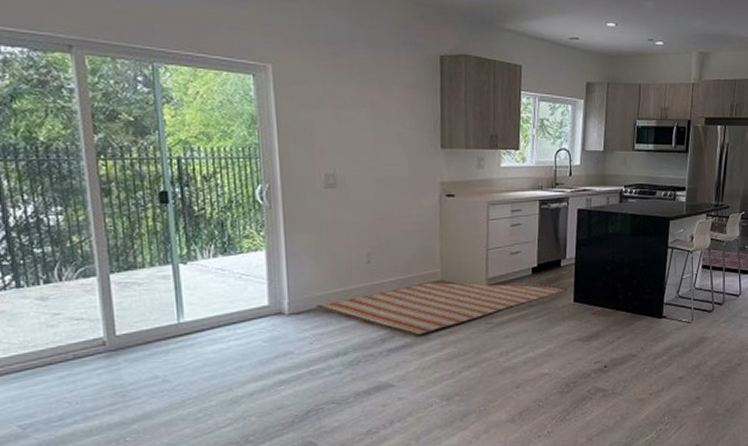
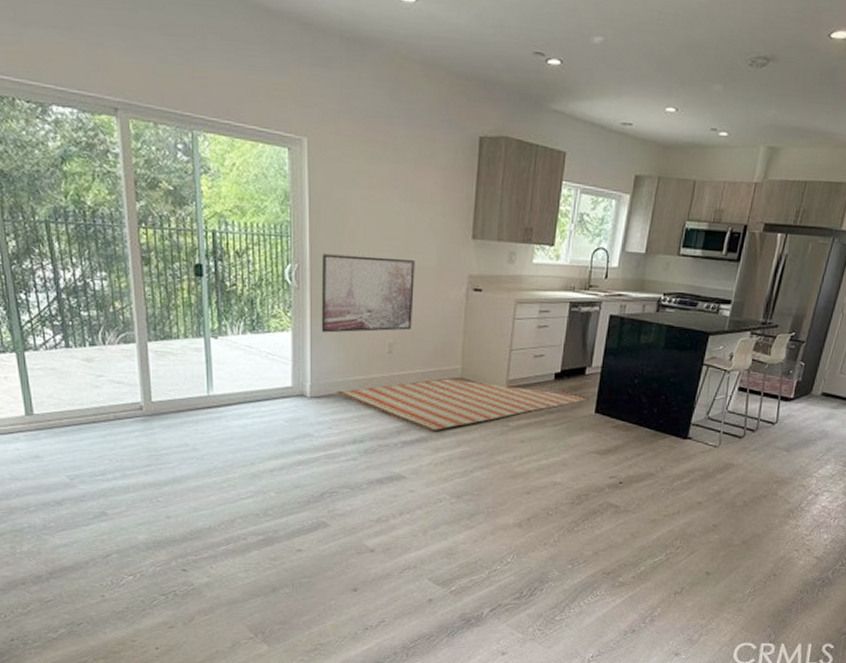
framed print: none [293,171,389,249] -> present [321,254,415,333]

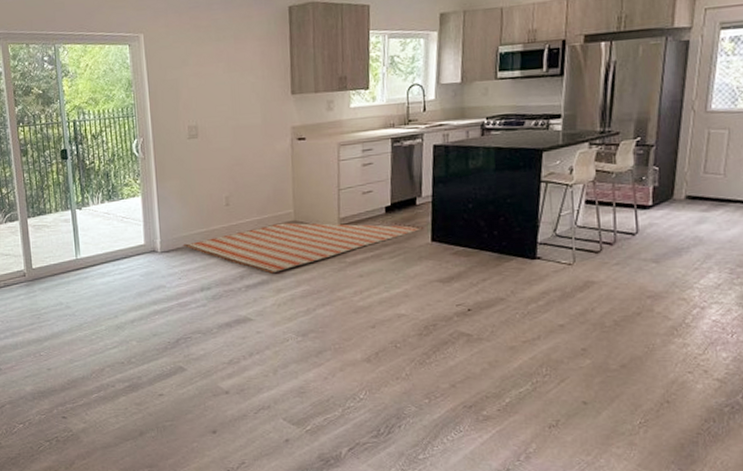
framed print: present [321,254,415,333] -> none [162,121,245,194]

